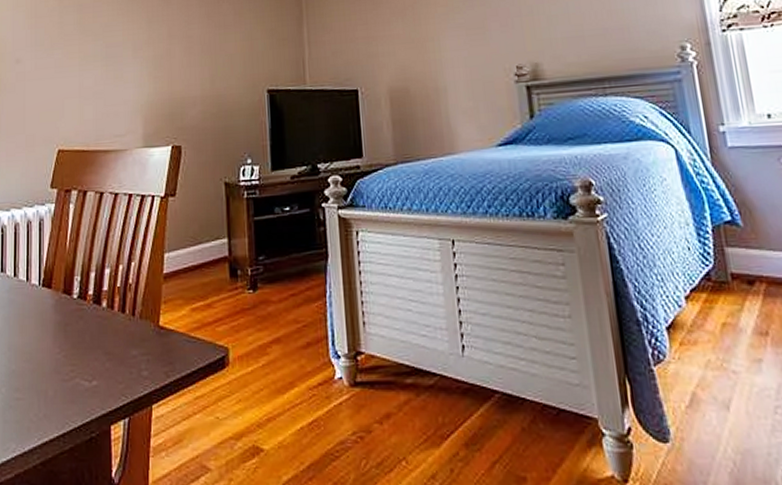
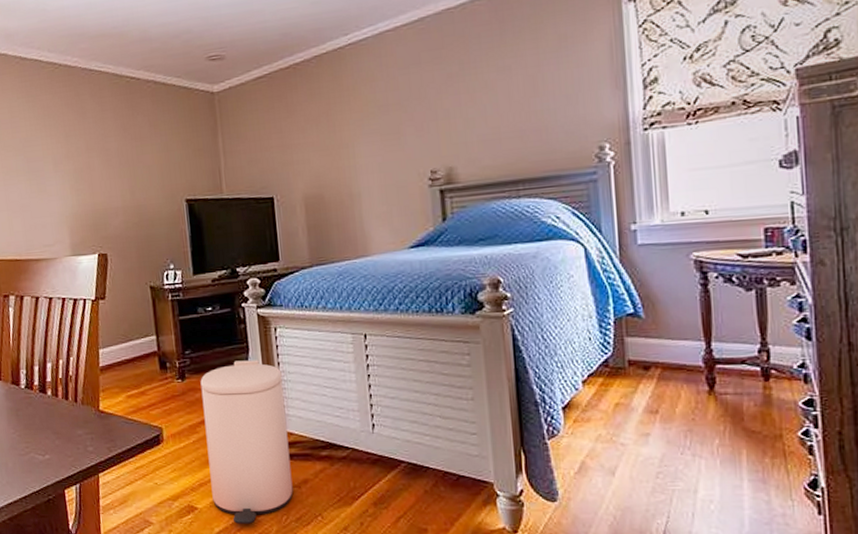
pedal bin: none [273,268,374,471] -> present [200,360,293,524]

